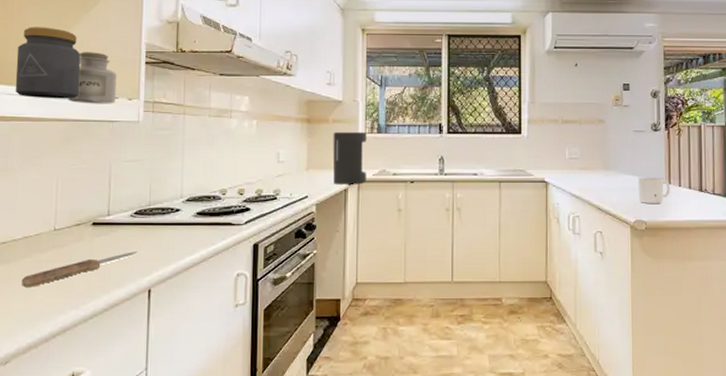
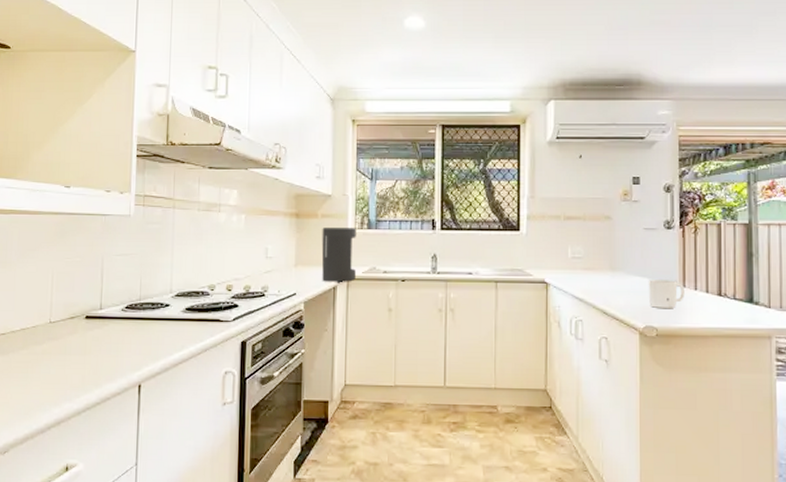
jar: present [15,27,81,99] -> none [13,120,76,192]
knife: present [21,251,138,288] -> none [18,346,129,379]
jar: present [68,52,117,104] -> none [63,145,109,198]

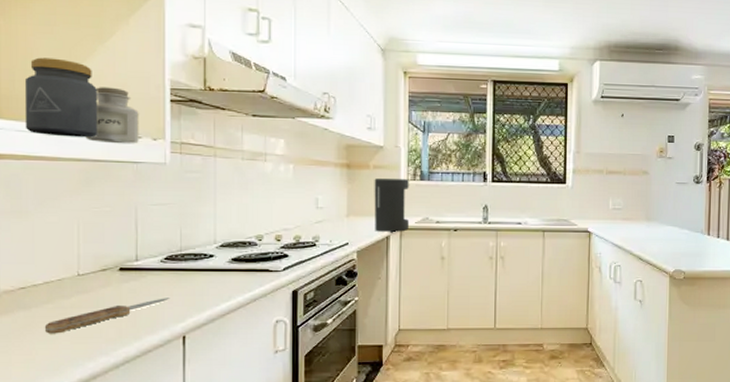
jar: none [13,120,76,192] -> present [24,57,98,138]
knife: none [18,346,129,379] -> present [44,298,170,334]
jar: none [63,145,109,198] -> present [85,87,139,144]
mug: present [648,280,684,309] -> none [678,229,709,255]

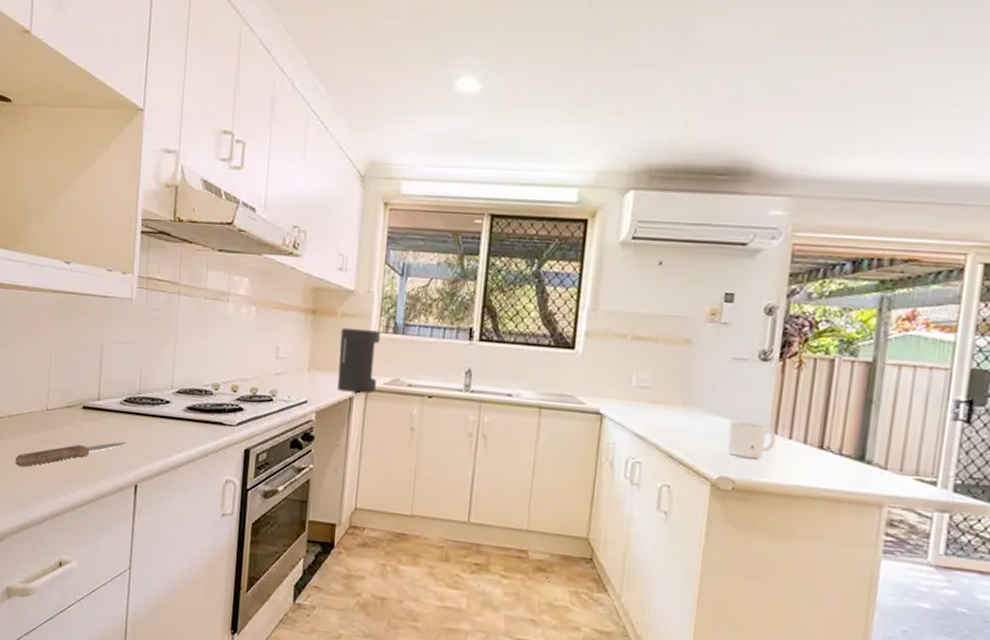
jar: present [24,57,98,138] -> none [12,185,77,269]
jar: present [85,87,139,144] -> none [62,216,111,277]
mug: none [678,229,709,255] -> present [728,421,776,459]

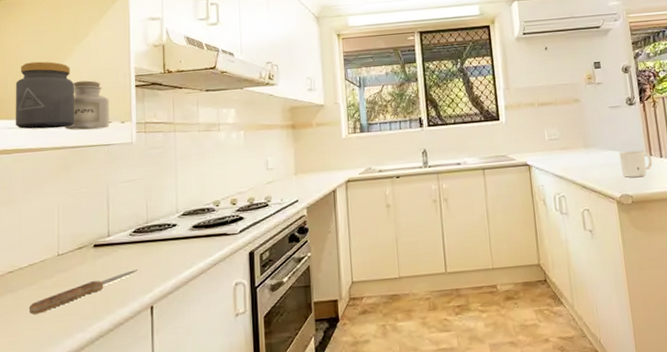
jar: none [12,185,77,269] -> present [15,61,75,130]
jar: none [62,216,111,277] -> present [64,80,109,131]
coffee maker: present [337,328,380,394] -> none [318,133,354,187]

